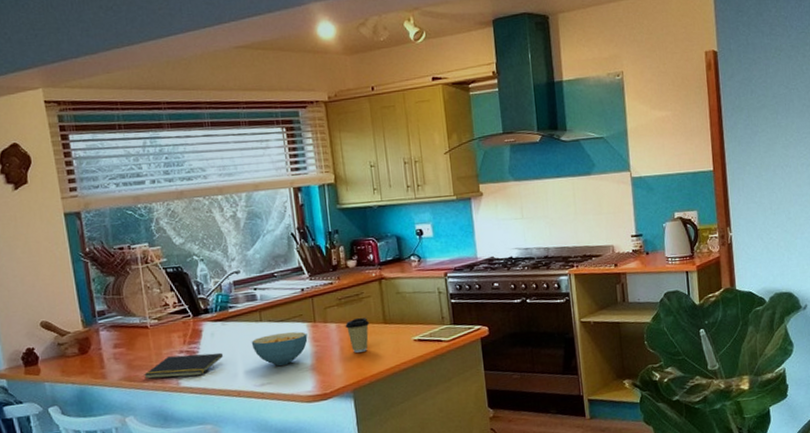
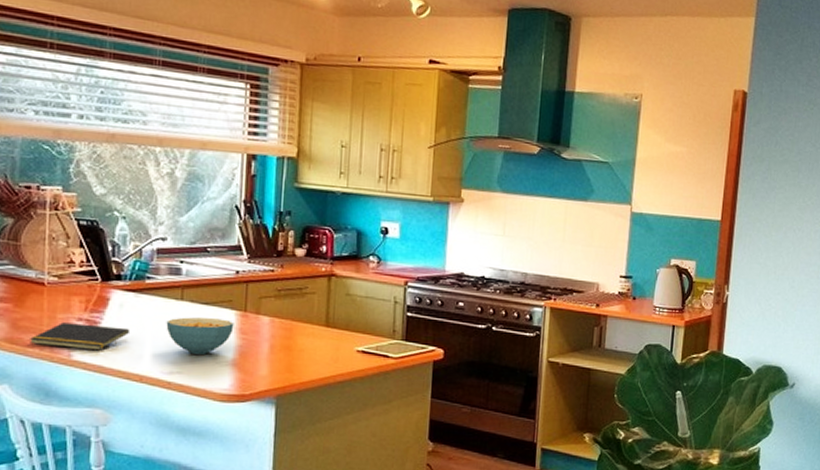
coffee cup: present [345,318,370,353] -> none [280,315,310,355]

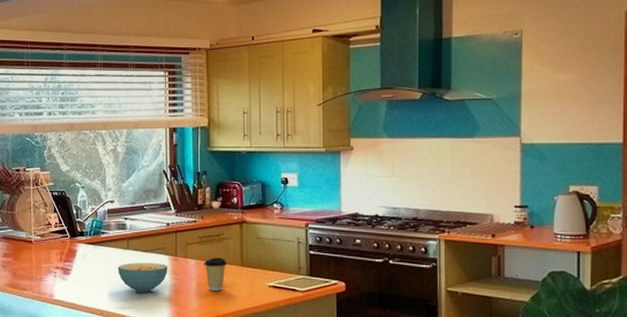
notepad: present [30,322,129,351] -> none [25,271,91,292]
coffee cup: none [280,315,310,355] -> present [204,258,228,290]

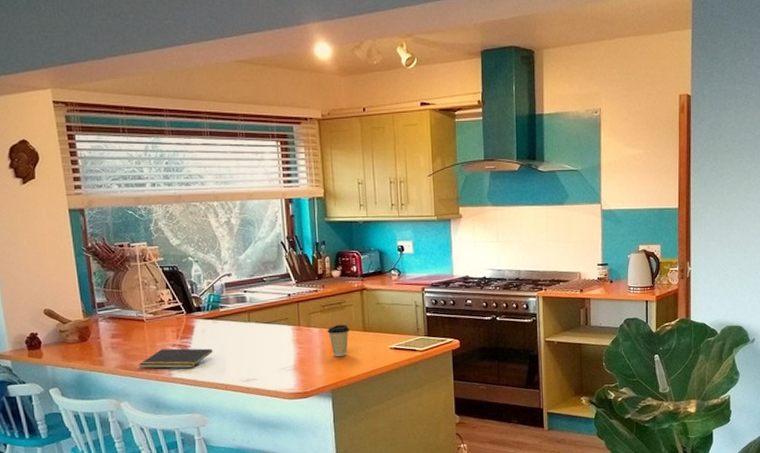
notepad: none [25,271,91,292] -> present [139,348,212,369]
cereal bowl: present [117,263,168,292] -> none [239,333,292,364]

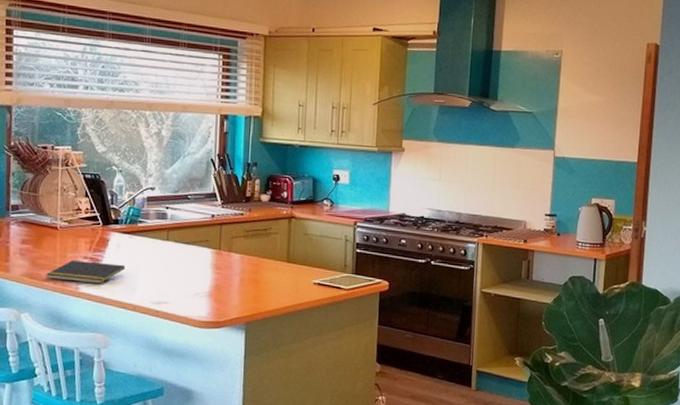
coffee cup: present [327,325,350,356] -> none [248,253,273,287]

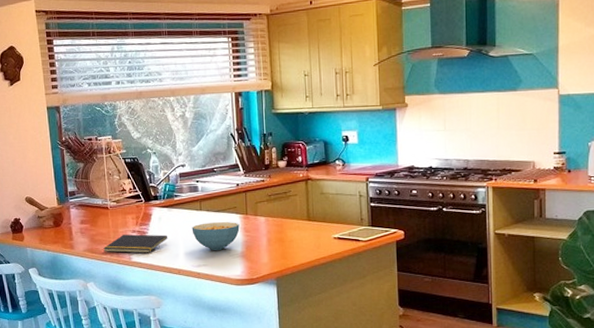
cereal bowl: none [154,255,210,287] -> present [191,222,240,250]

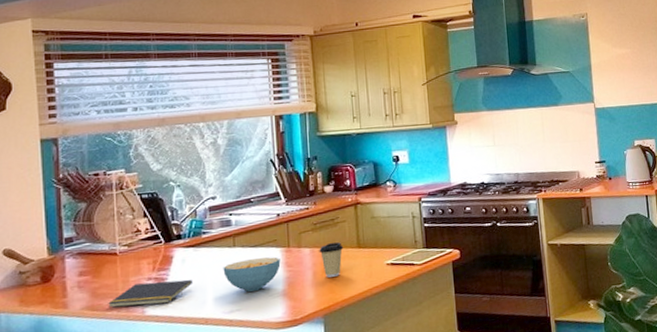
coffee cup: none [273,214,295,245] -> present [319,242,344,278]

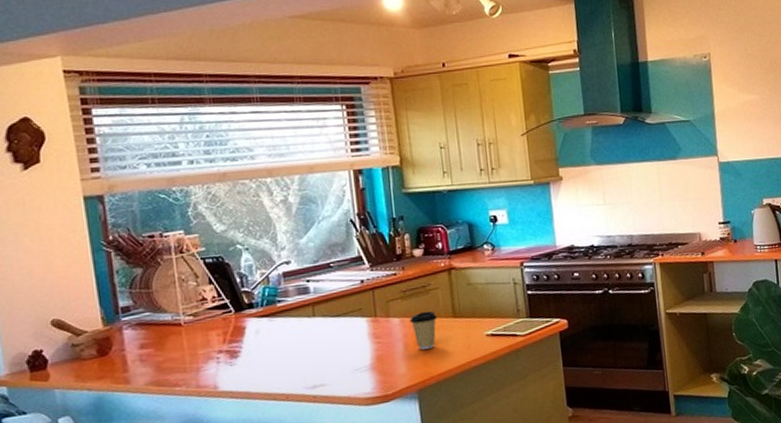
notepad: present [108,279,192,308] -> none [175,352,269,383]
cereal bowl: present [223,257,281,292] -> none [302,327,368,366]

